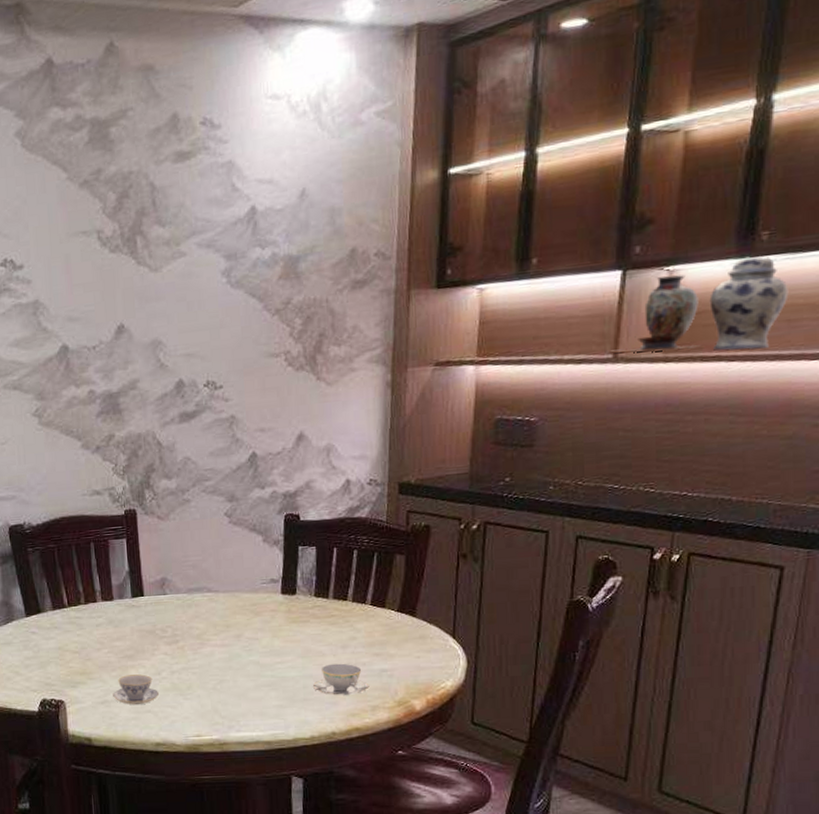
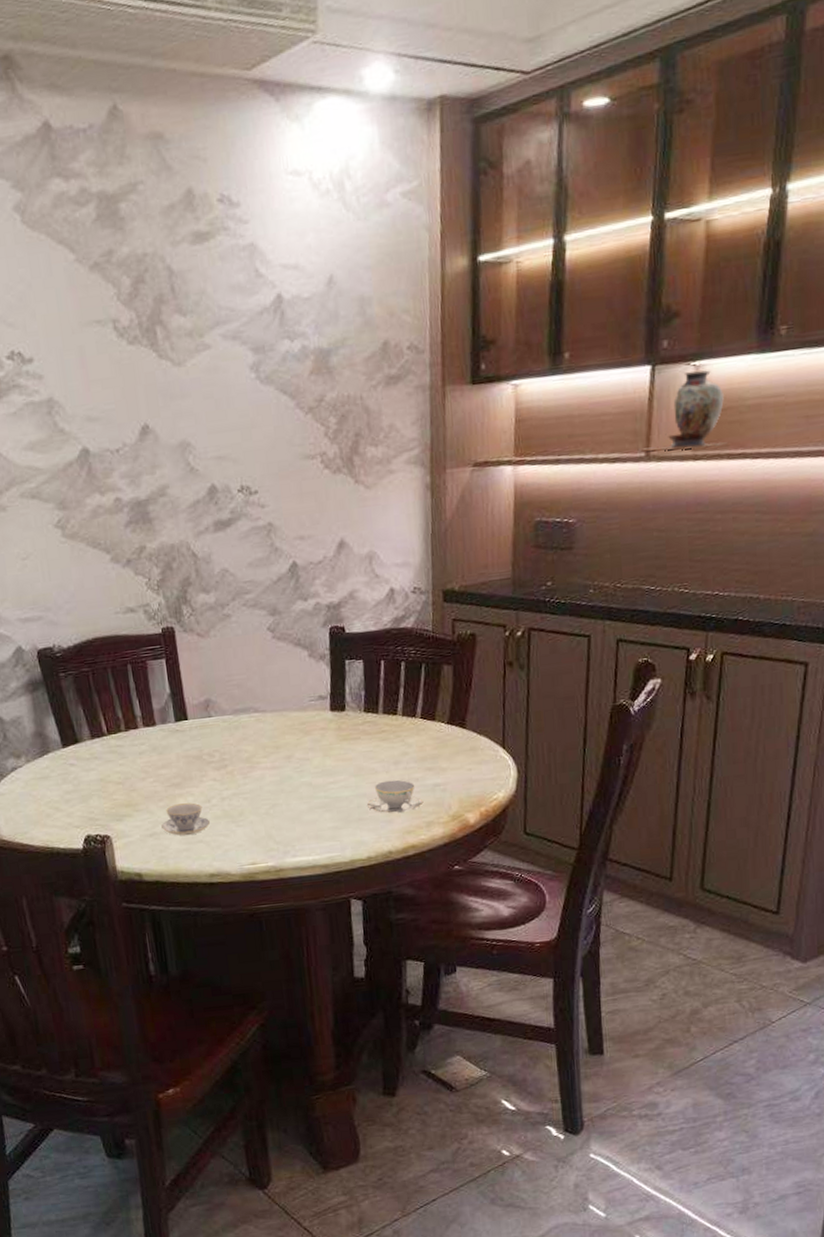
ginger jar: present [709,255,789,351] -> none [734,350,806,448]

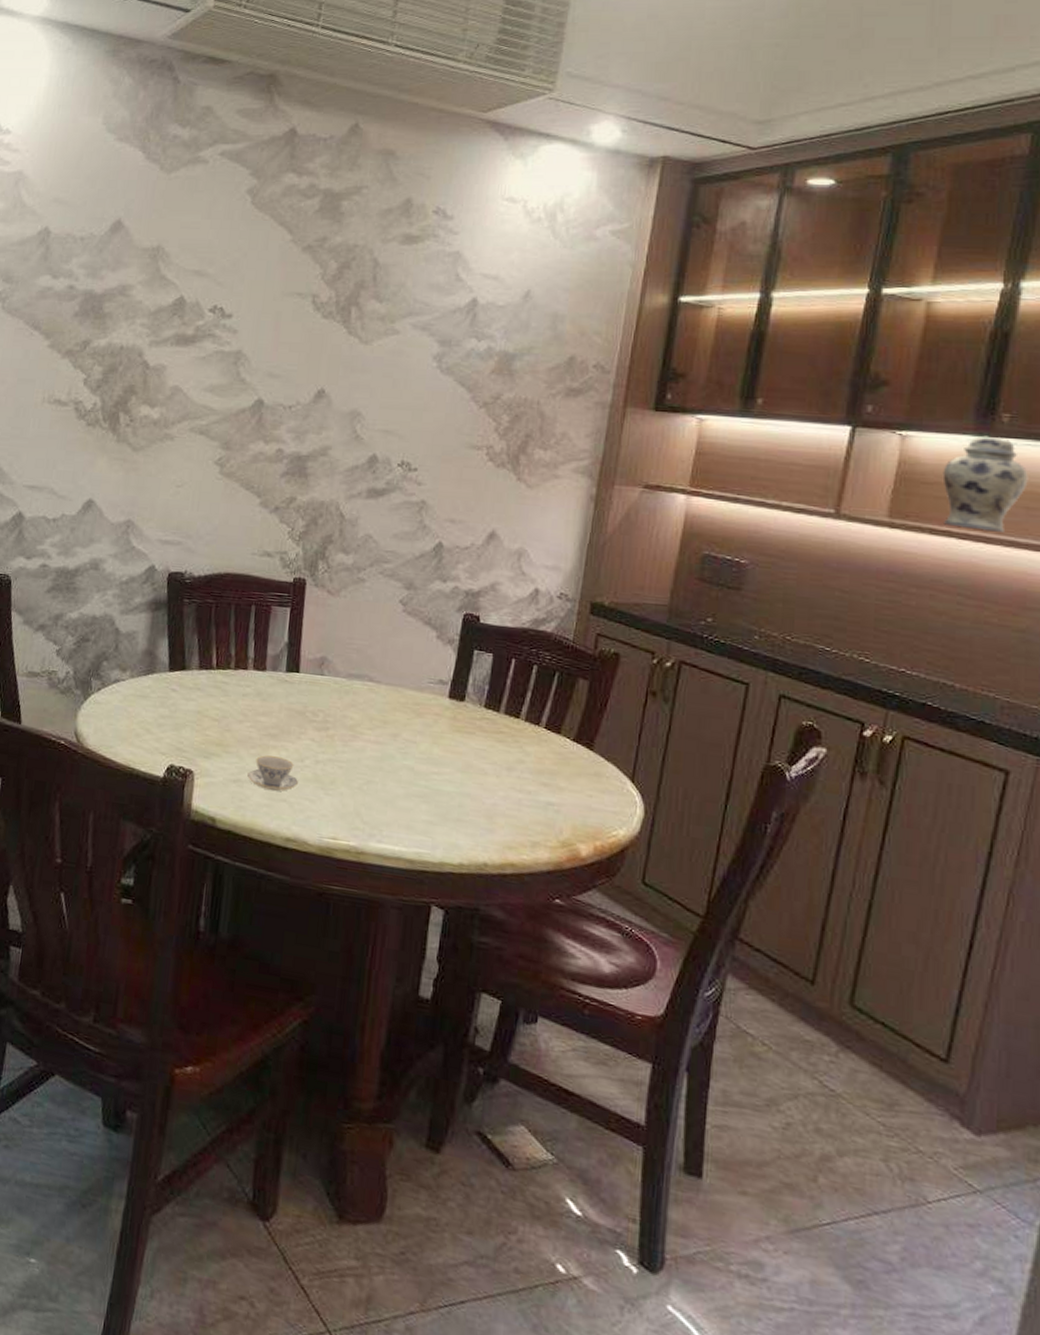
teacup: present [367,779,424,814] -> none [470,785,532,825]
decorative vase: present [640,370,730,452] -> none [830,439,934,521]
ginger jar: none [734,350,806,448] -> present [942,435,1029,534]

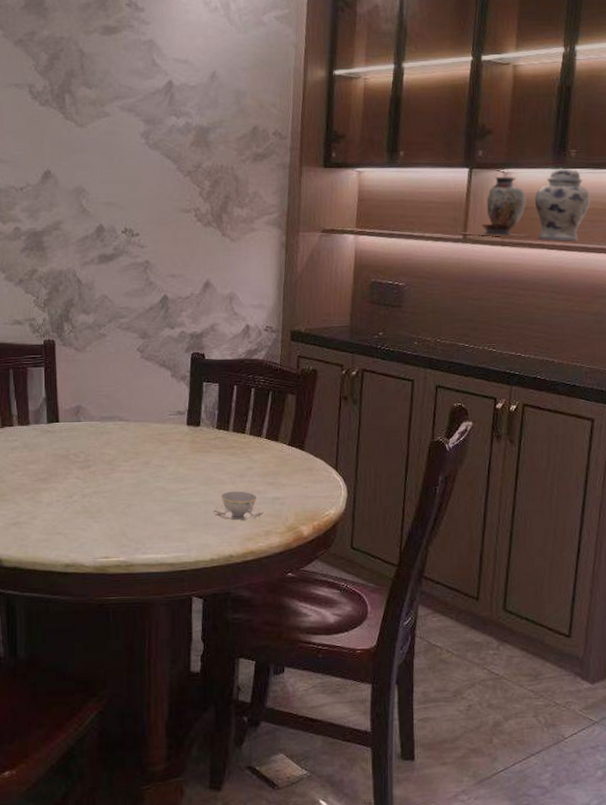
teacup: present [247,755,298,792] -> none [25,497,70,526]
teacup: none [470,785,532,825] -> present [214,491,264,521]
decorative vase: none [830,439,934,521] -> present [459,176,531,238]

